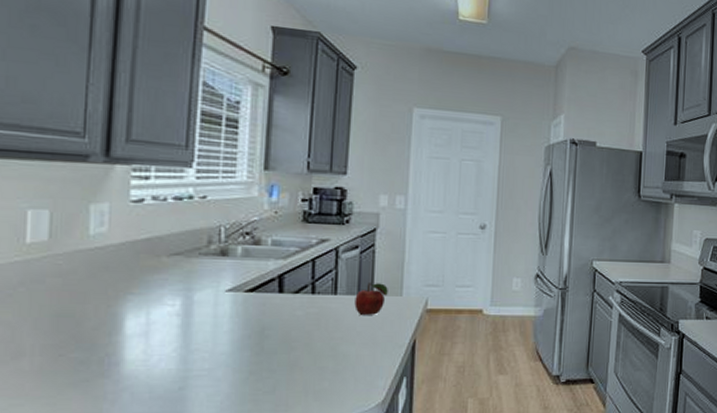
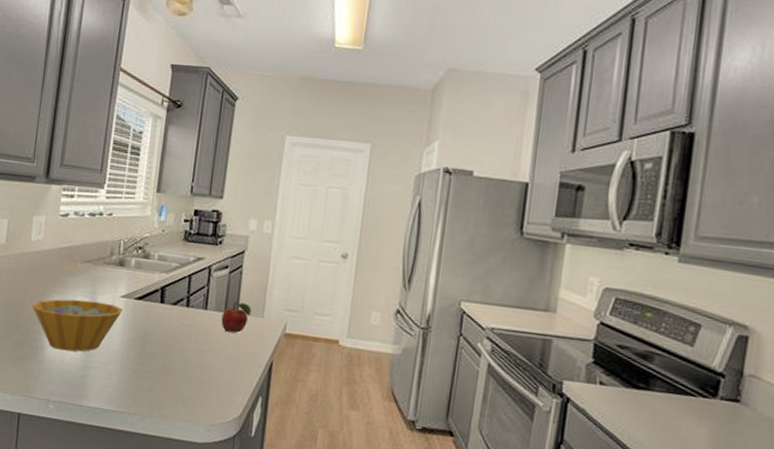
bowl: none [97,299,230,362] -> present [32,299,123,352]

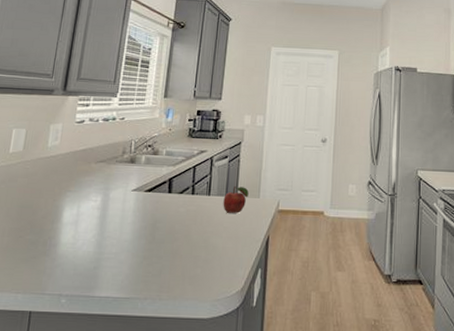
bowl: present [32,299,123,352] -> none [46,196,134,246]

